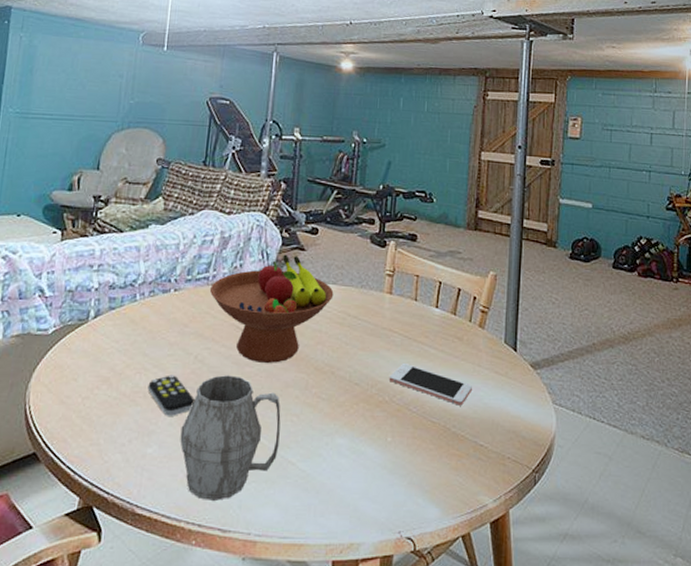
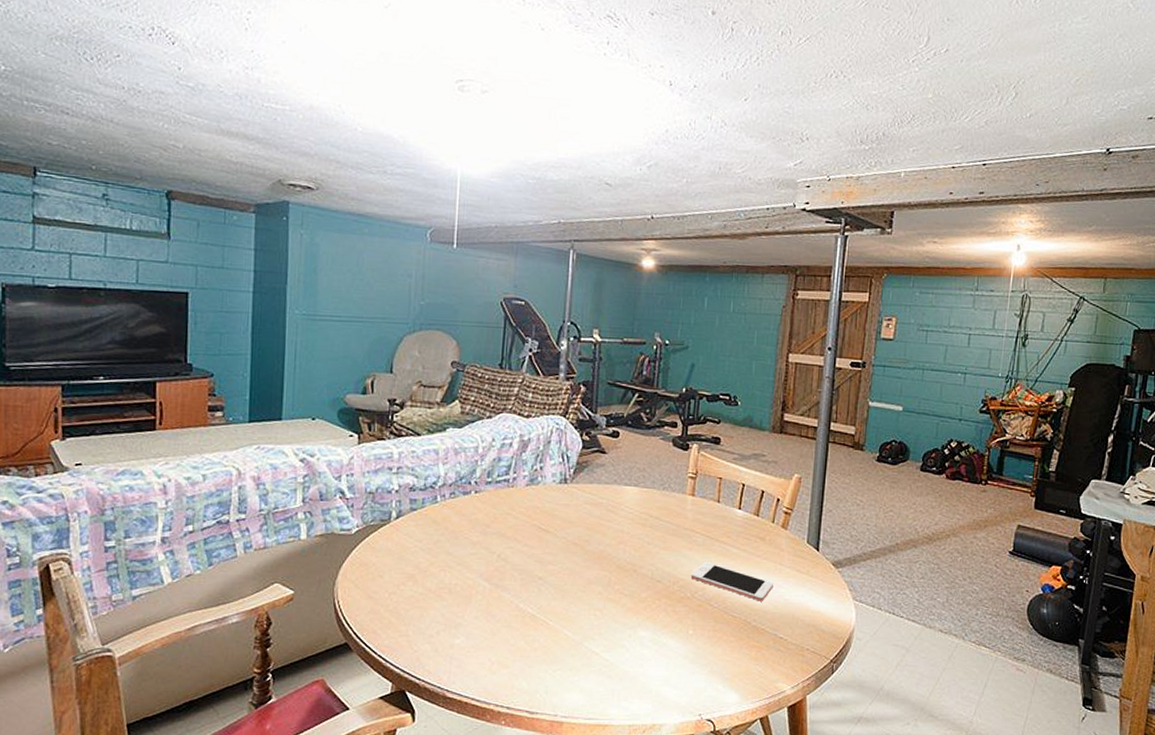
remote control: present [148,375,195,416] -> none [453,572,499,610]
mug: present [180,375,281,501] -> none [486,573,584,686]
fruit bowl: present [209,254,334,363] -> none [510,457,636,561]

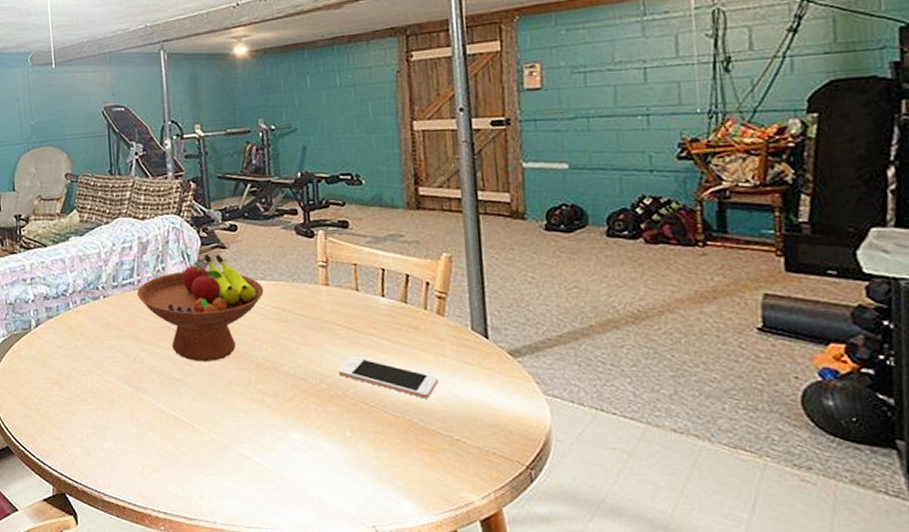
fruit bowl: none [510,457,636,561] -> present [136,254,264,361]

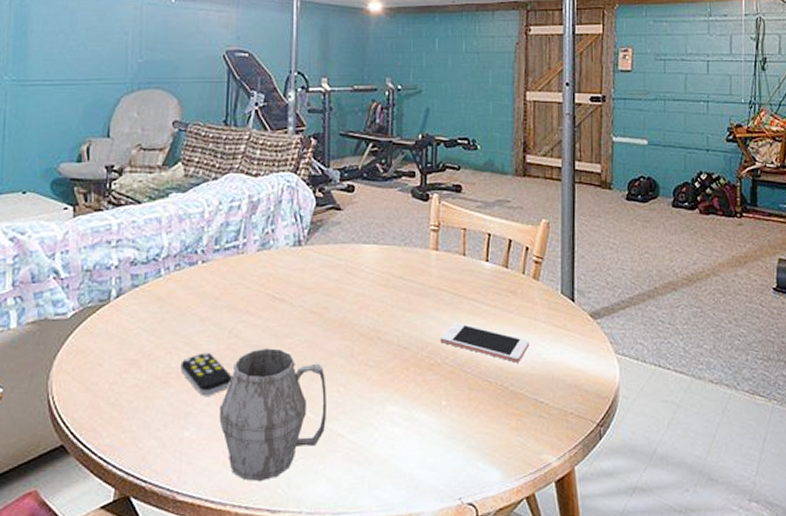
remote control: none [95,376,141,414] -> present [180,352,232,396]
mug: none [132,374,231,491] -> present [219,348,326,481]
fruit bowl: present [136,254,264,361] -> none [240,215,375,333]

